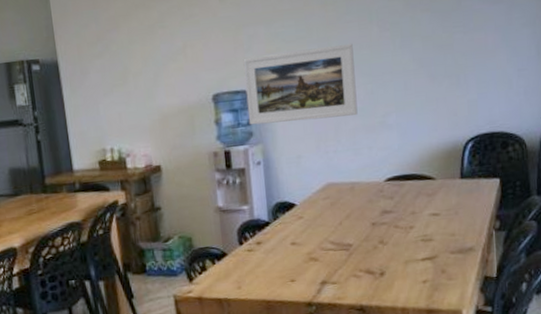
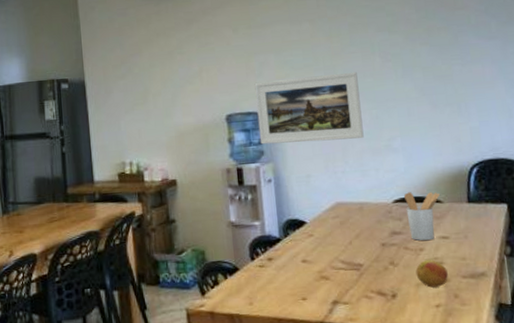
utensil holder: none [397,168,433,219] -> present [404,192,440,241]
fruit: none [405,237,437,264] -> present [416,260,448,288]

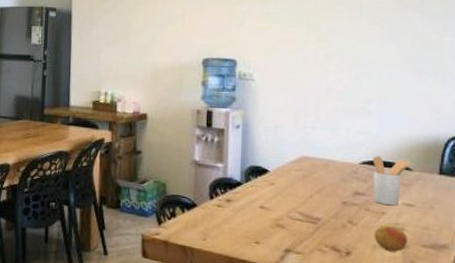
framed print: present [254,71,364,145] -> none [233,31,341,98]

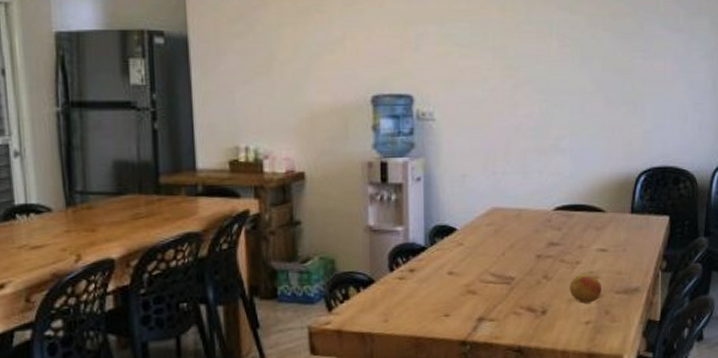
utensil holder: present [373,156,410,206] -> none [567,199,603,254]

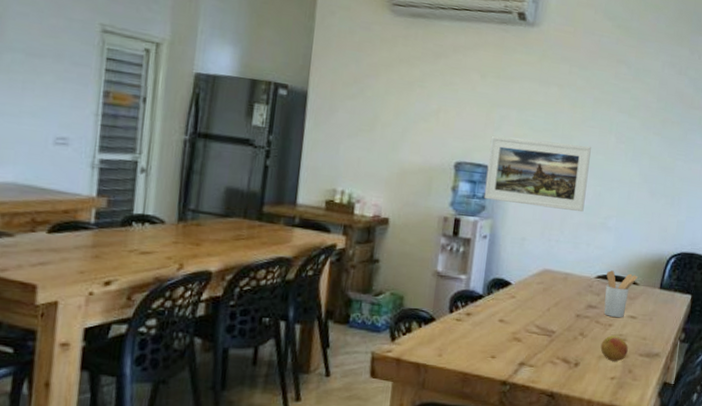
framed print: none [409,55,530,136] -> present [484,136,591,213]
utensil holder: none [567,199,603,254] -> present [603,270,638,318]

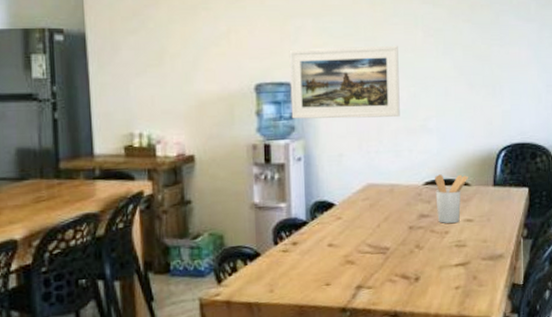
fruit: present [600,335,628,362] -> none [439,242,469,270]

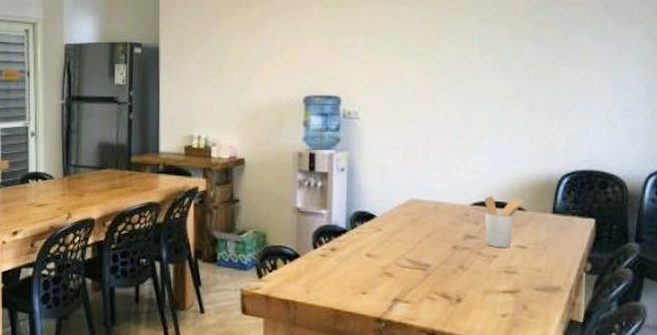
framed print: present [289,45,400,119] -> none [337,63,451,136]

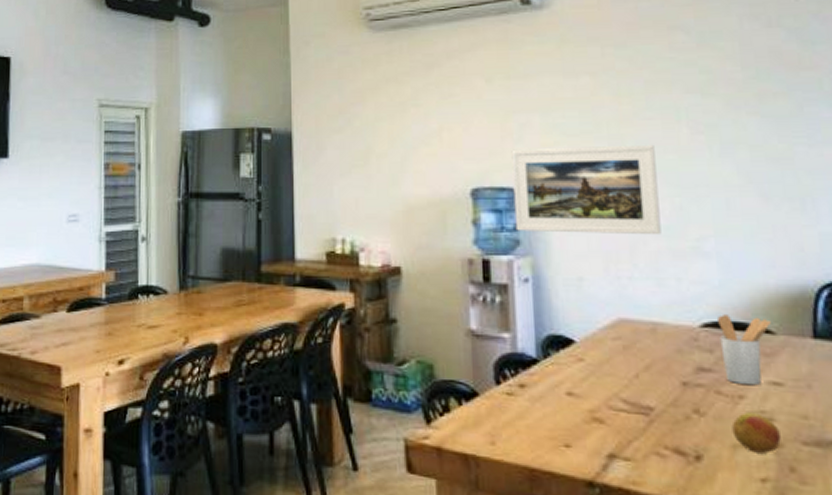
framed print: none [337,63,451,136] -> present [511,144,662,236]
fruit: none [485,268,520,297] -> present [732,412,781,454]

